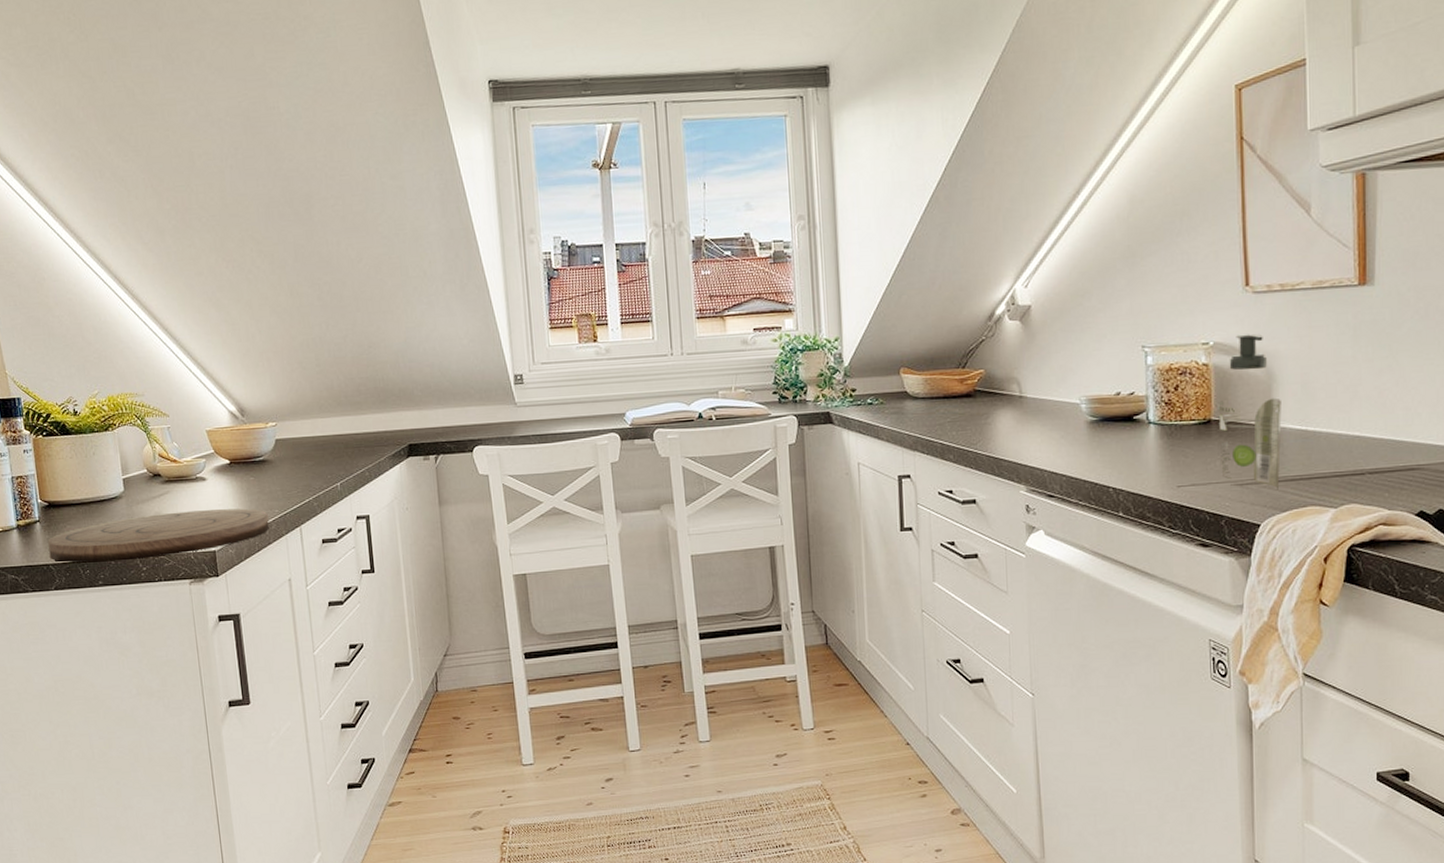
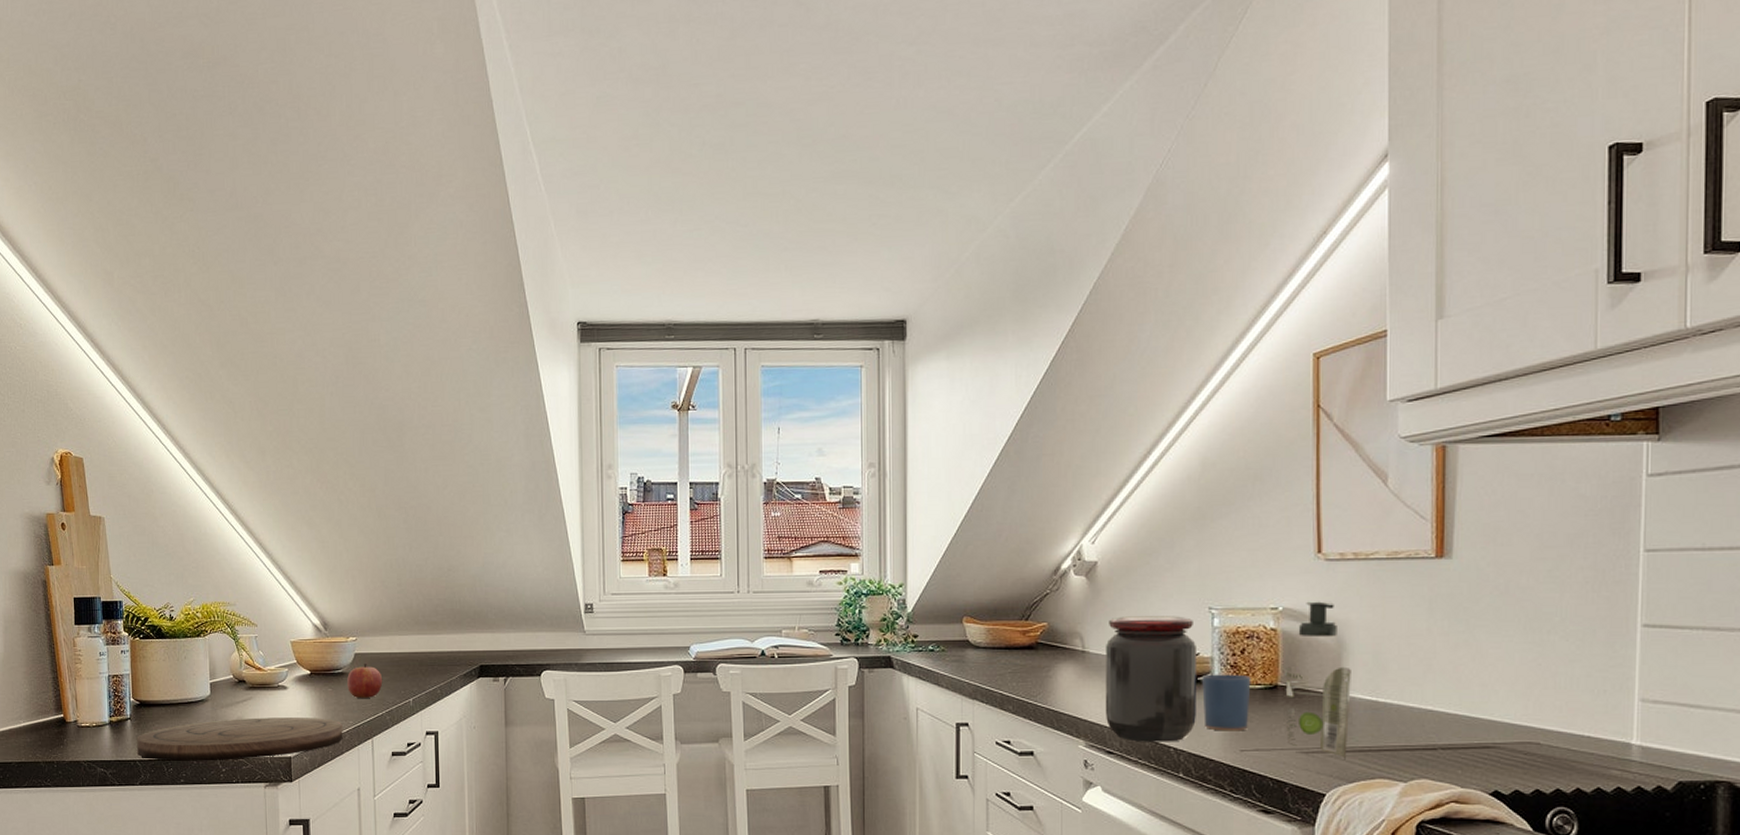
fruit: none [269,448,308,485] -> present [347,663,383,698]
jar: none [1043,356,1133,484] -> present [1105,616,1196,742]
mug: none [1138,411,1186,468] -> present [1202,674,1251,731]

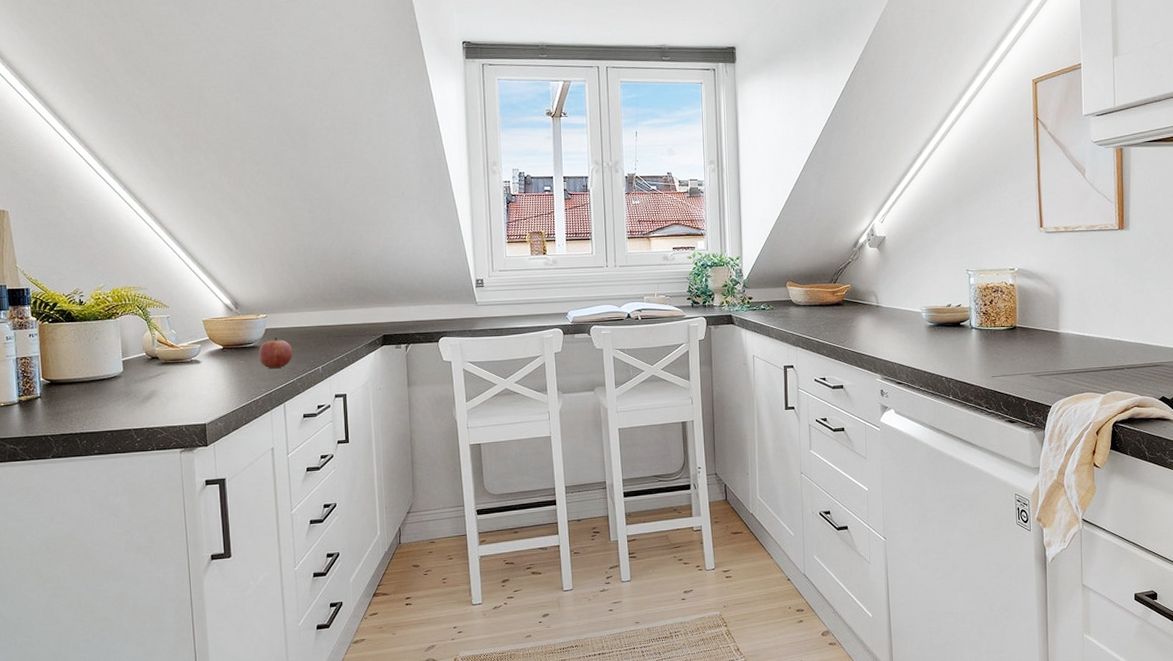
cutting board: present [137,717,343,761] -> none [48,387,256,435]
jar: present [1105,616,1196,742] -> none [894,276,960,374]
mug: present [1202,674,1251,731] -> none [963,319,998,363]
soap dispenser: present [1284,601,1351,759] -> none [1020,263,1066,379]

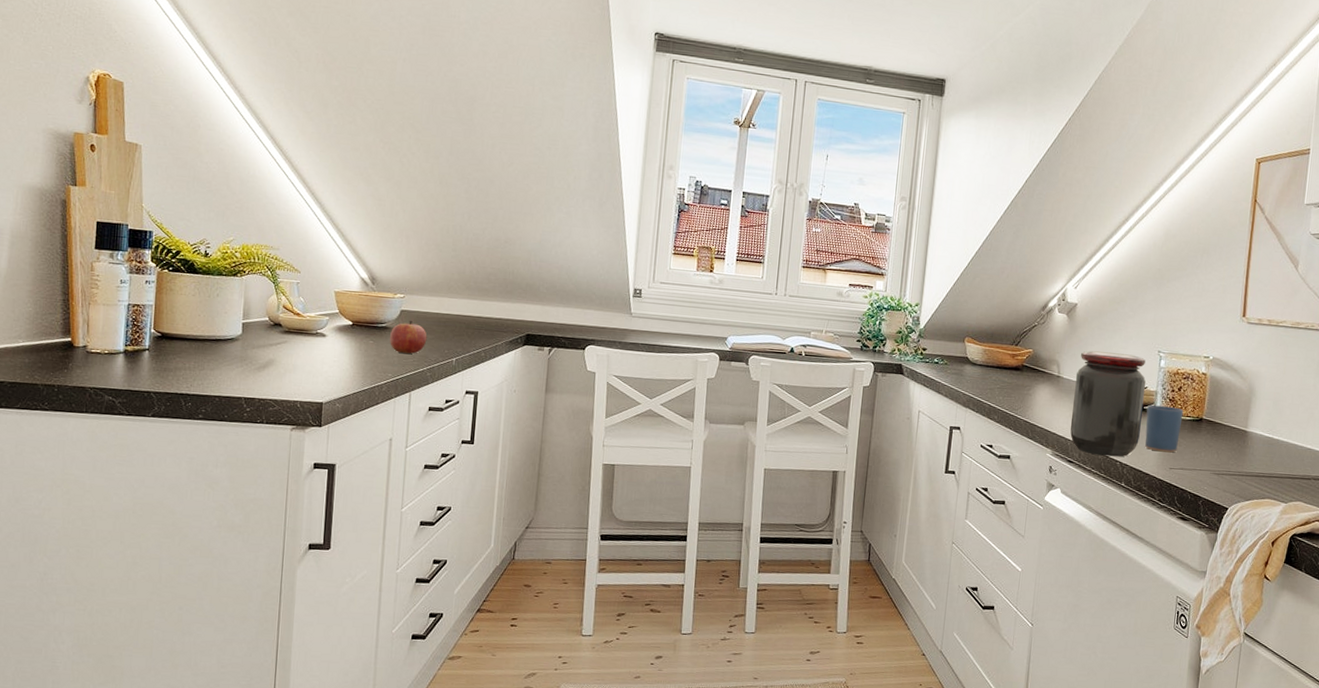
jar: none [894,276,960,374] -> present [1070,350,1146,457]
mug: none [963,319,998,363] -> present [1145,404,1184,453]

